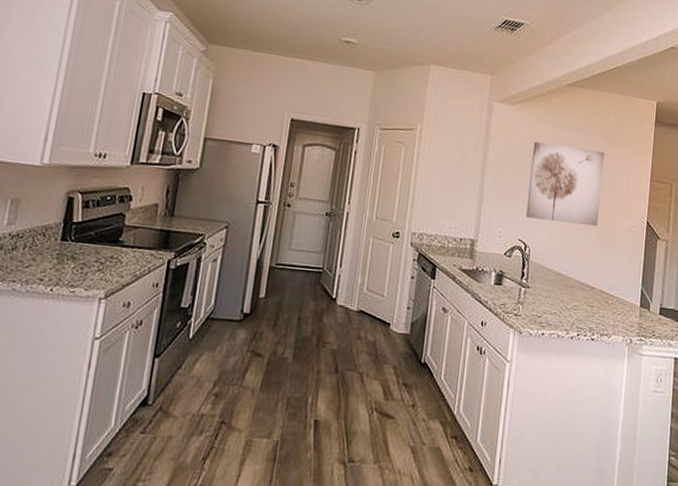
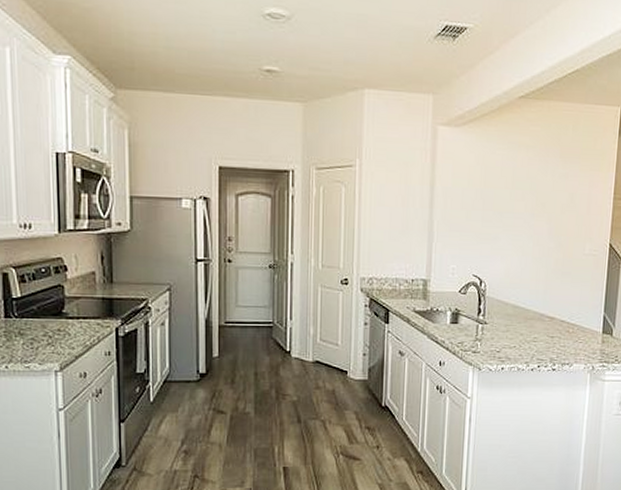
wall art: present [526,142,605,226] -> none [480,167,564,254]

